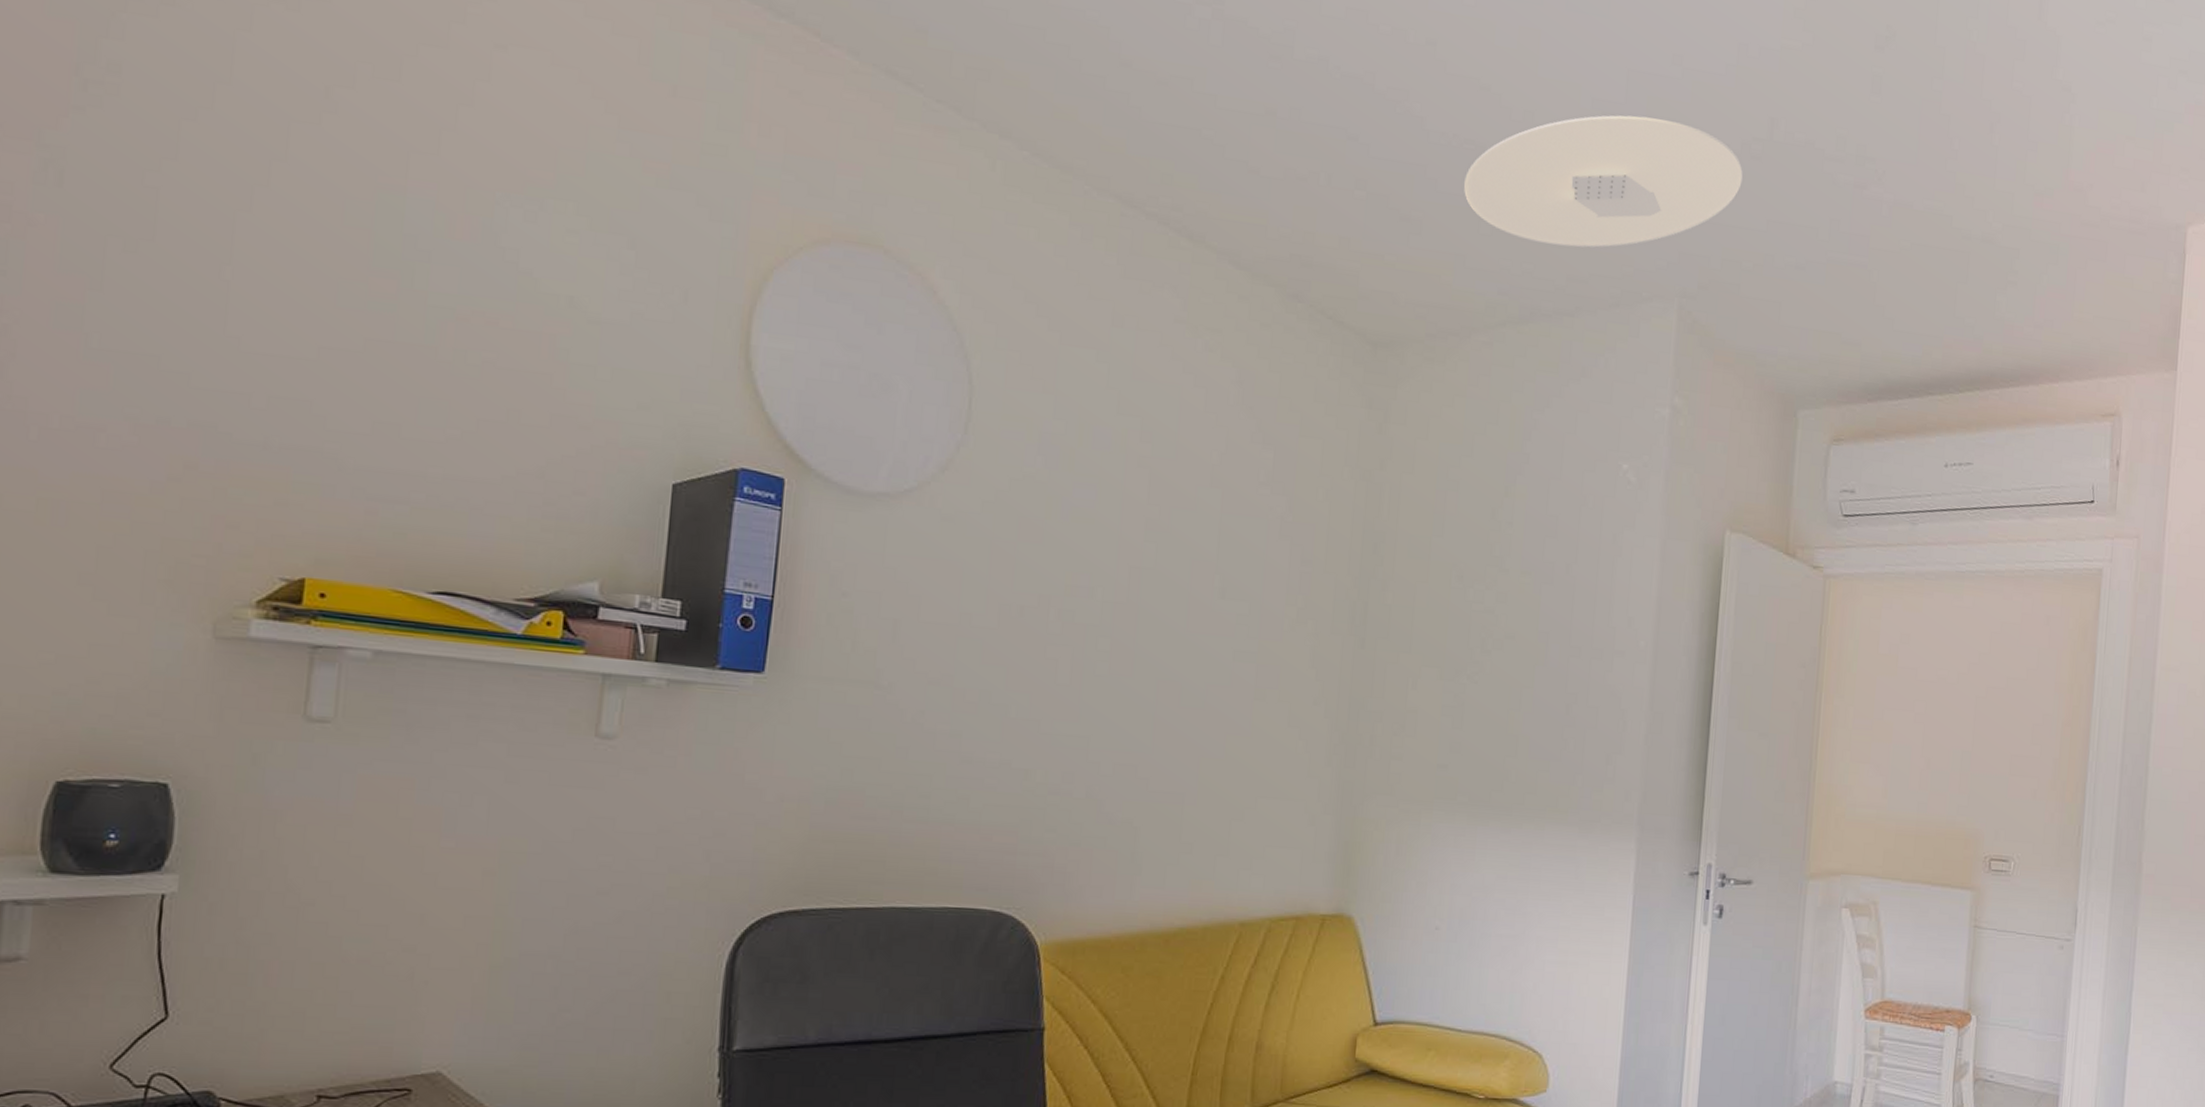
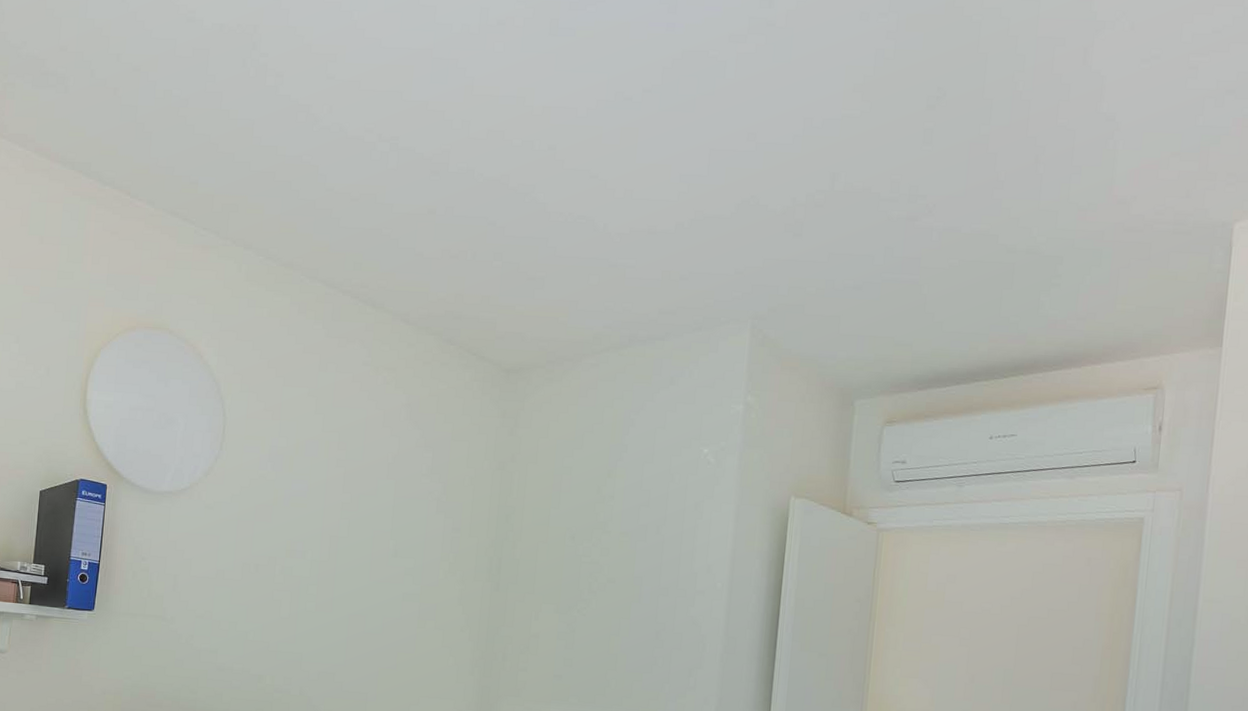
ceiling light: present [1464,115,1743,248] -> none [577,184,808,288]

